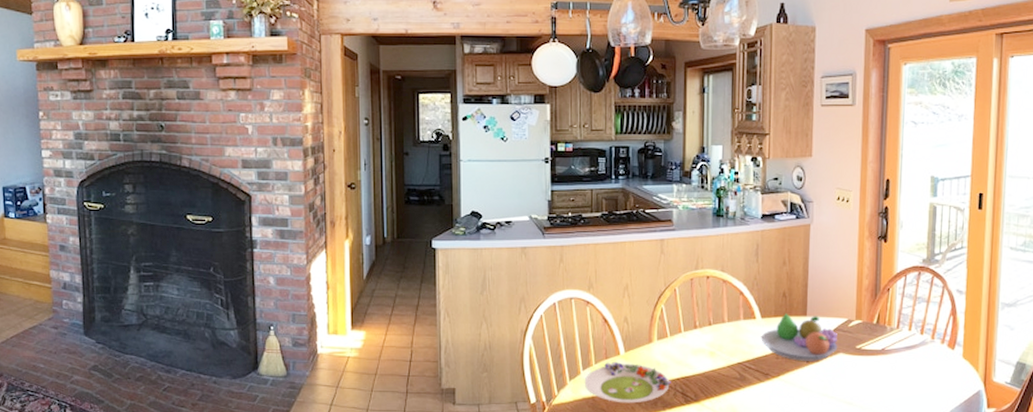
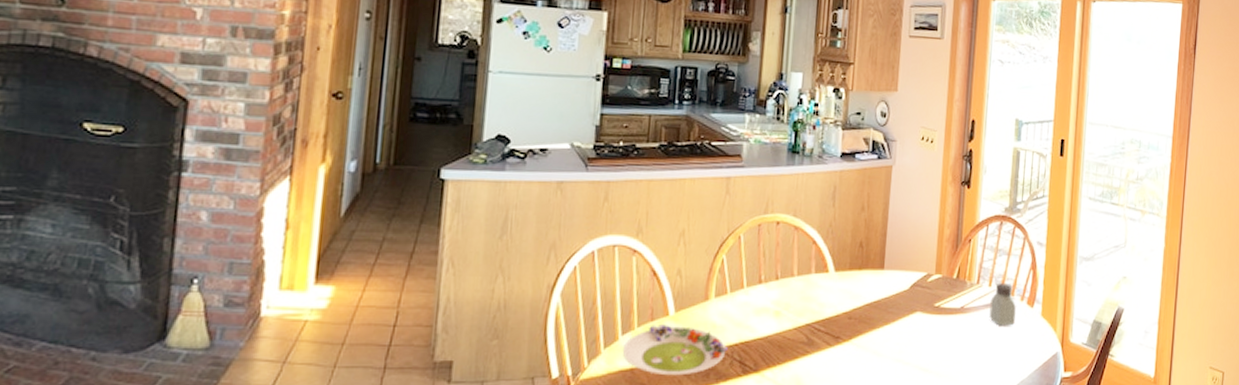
fruit bowl: present [761,313,838,361] -> none [833,266,916,321]
saltshaker: none [910,327,937,366] -> present [989,282,1016,326]

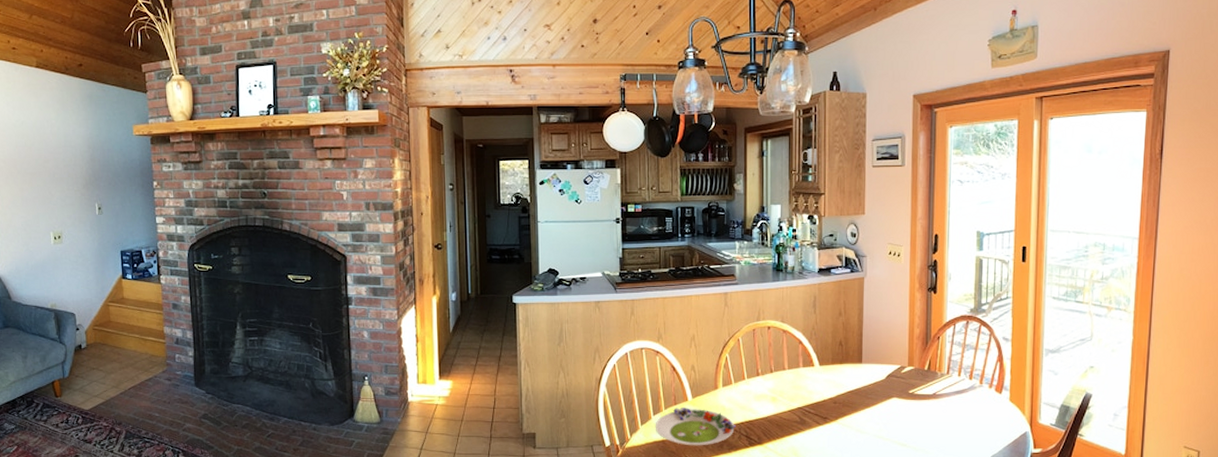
saltshaker: present [989,282,1016,326] -> none [960,373,985,409]

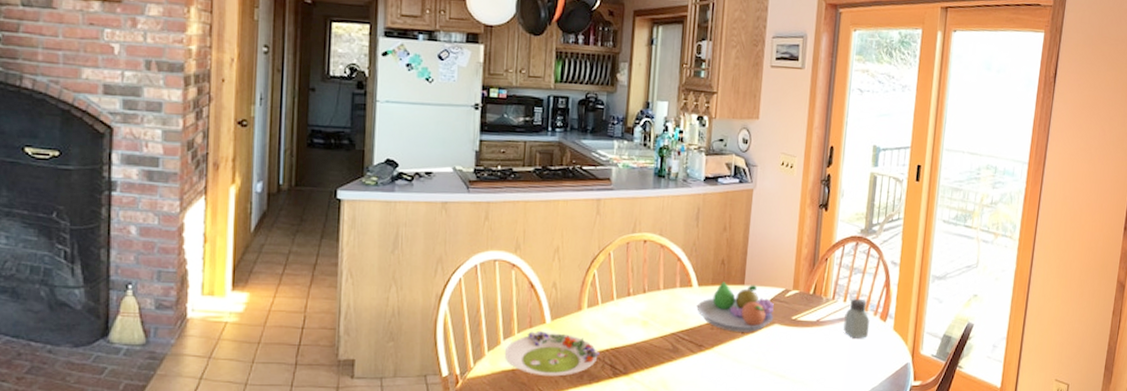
fruit bowl: none [819,361,892,405] -> present [696,281,774,332]
saltshaker: none [960,373,985,409] -> present [843,298,870,338]

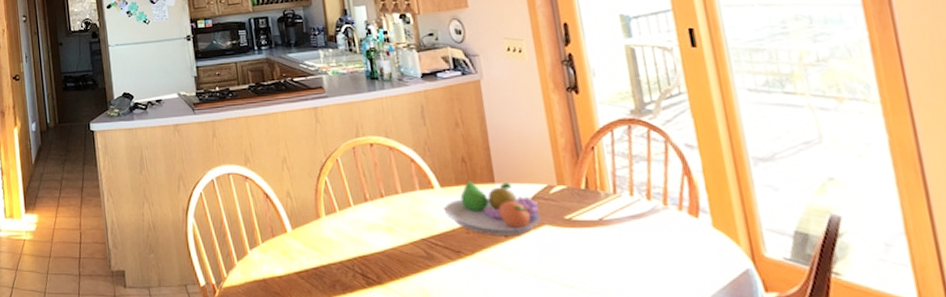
salad plate: present [505,331,600,377] -> none [254,241,348,286]
saltshaker: present [843,298,870,338] -> none [636,191,677,239]

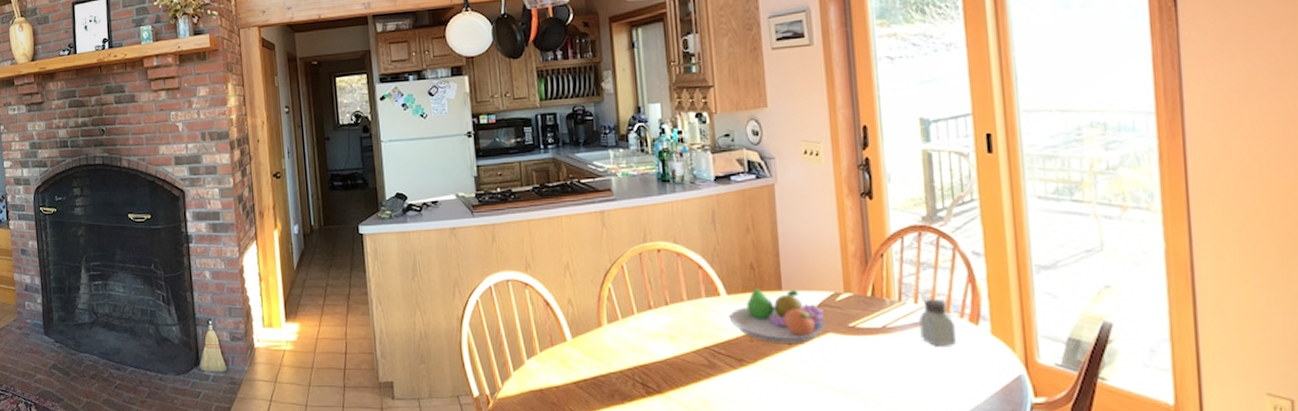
saltshaker: none [636,191,677,239] -> present [919,298,956,346]

